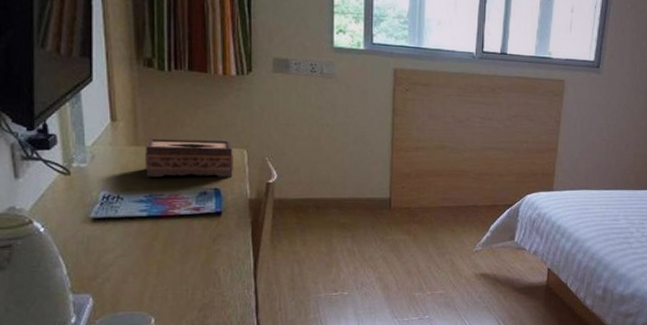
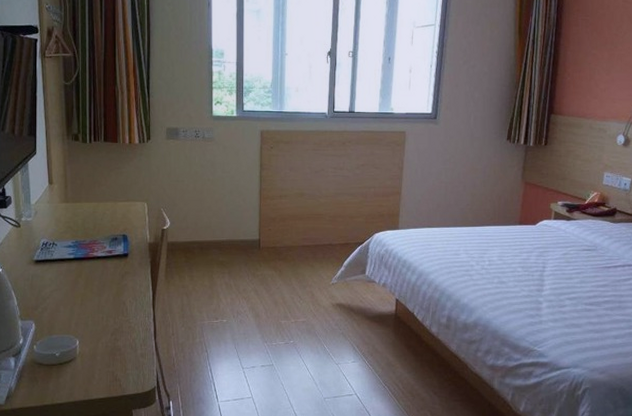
tissue box: present [145,138,233,178] -> none [73,195,137,227]

